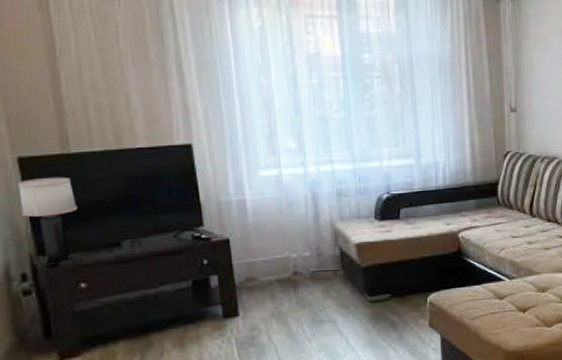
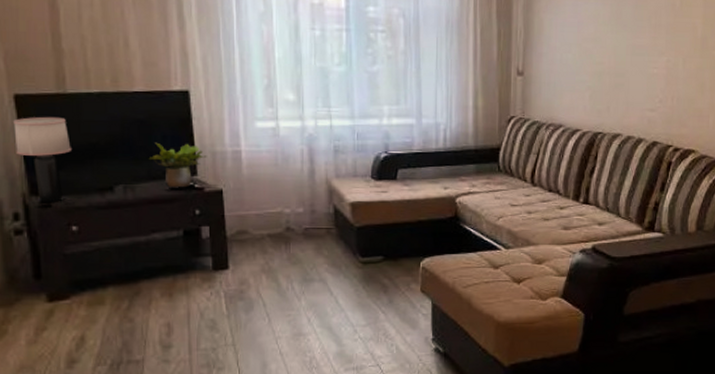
potted plant: none [154,196,212,240] -> present [148,142,207,188]

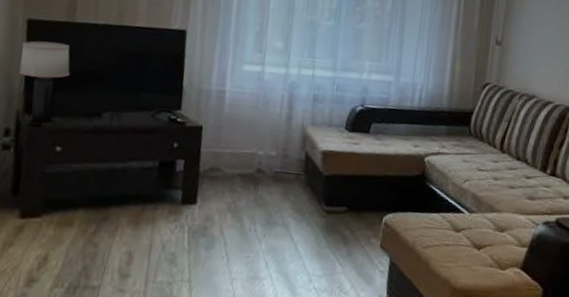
potted plant: present [148,142,207,188] -> none [138,75,193,121]

